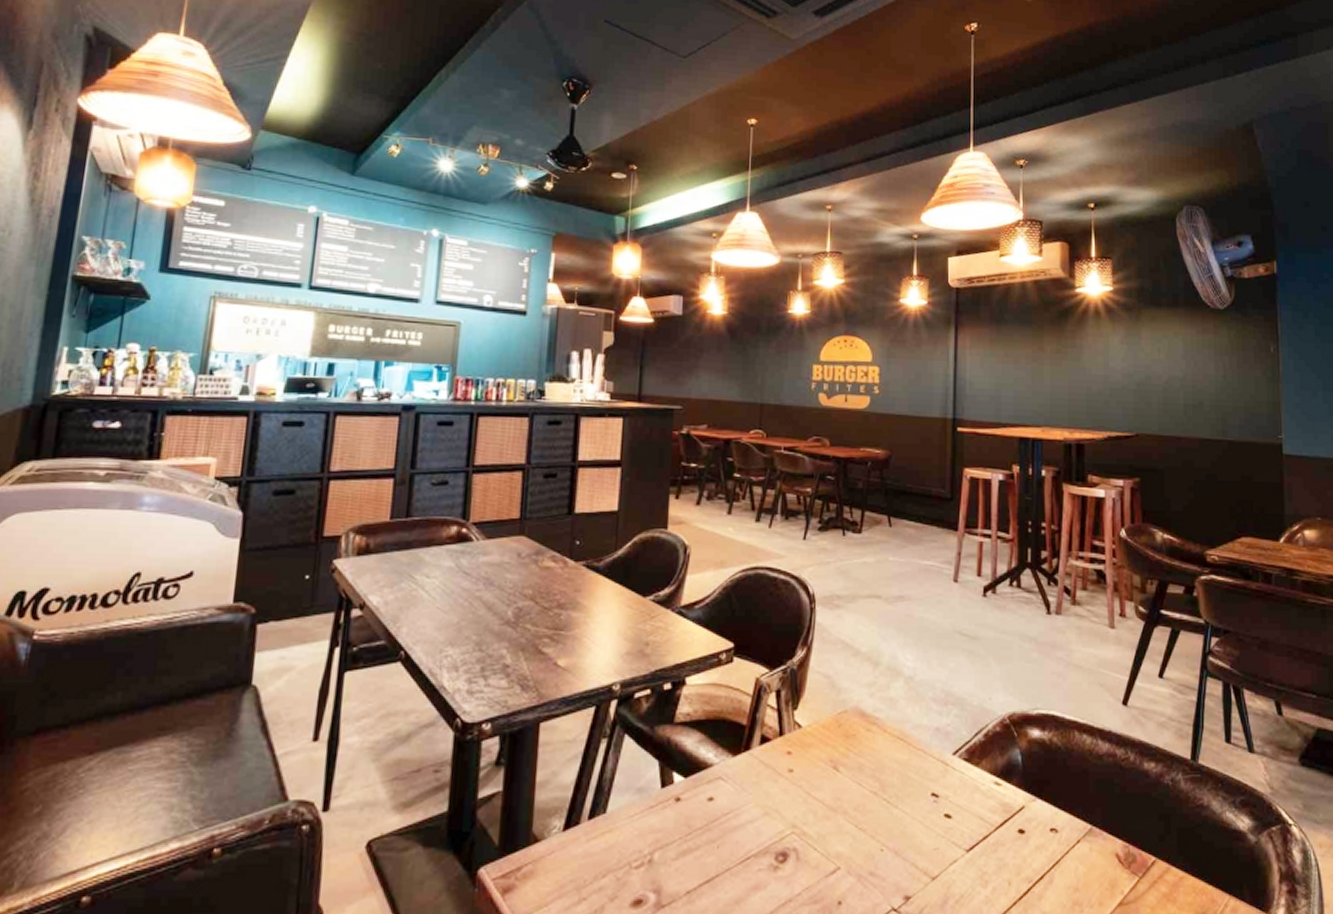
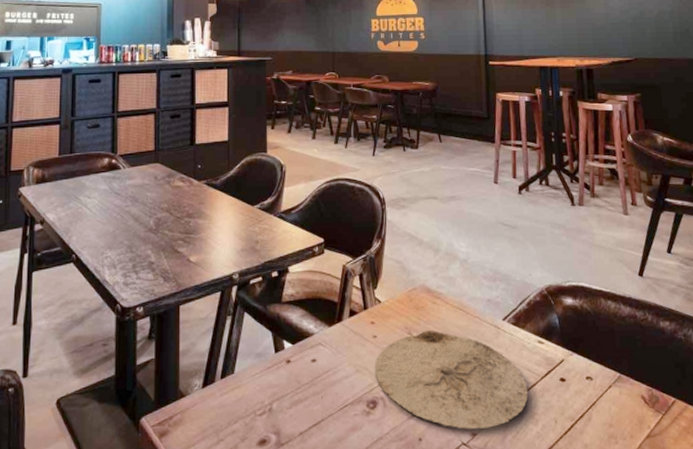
plate: none [787,765,978,891] -> present [374,330,528,429]

